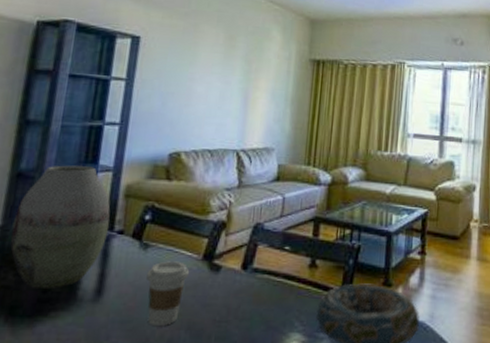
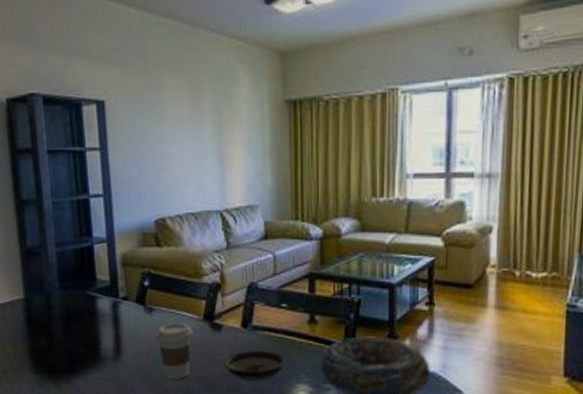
vase: present [10,165,111,288] -> none [33,239,114,350]
saucer: none [216,295,283,329] -> present [223,351,287,381]

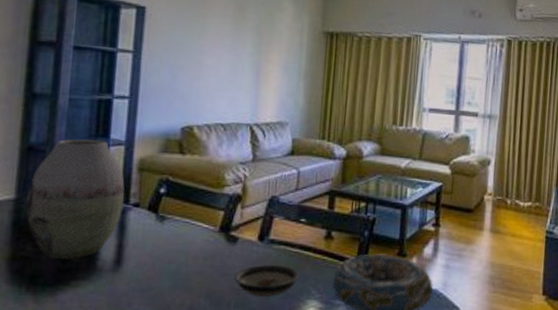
vase: none [33,239,114,350] -> present [26,139,125,259]
coffee cup: present [155,322,194,379] -> none [164,233,207,294]

